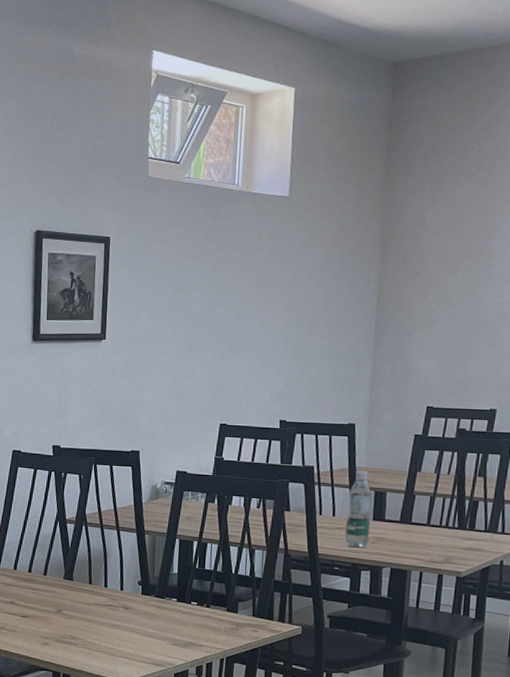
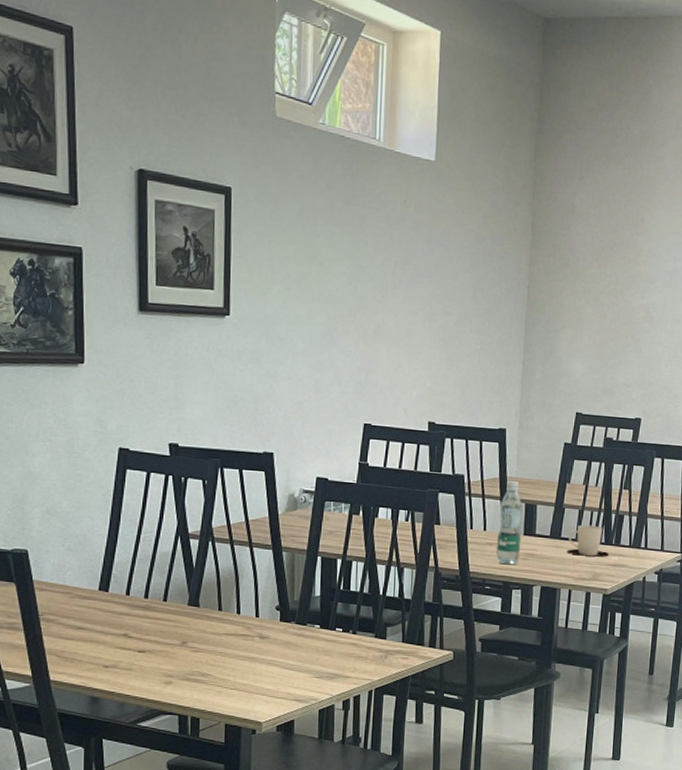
cup: none [417,510,463,541] -> present [567,524,610,557]

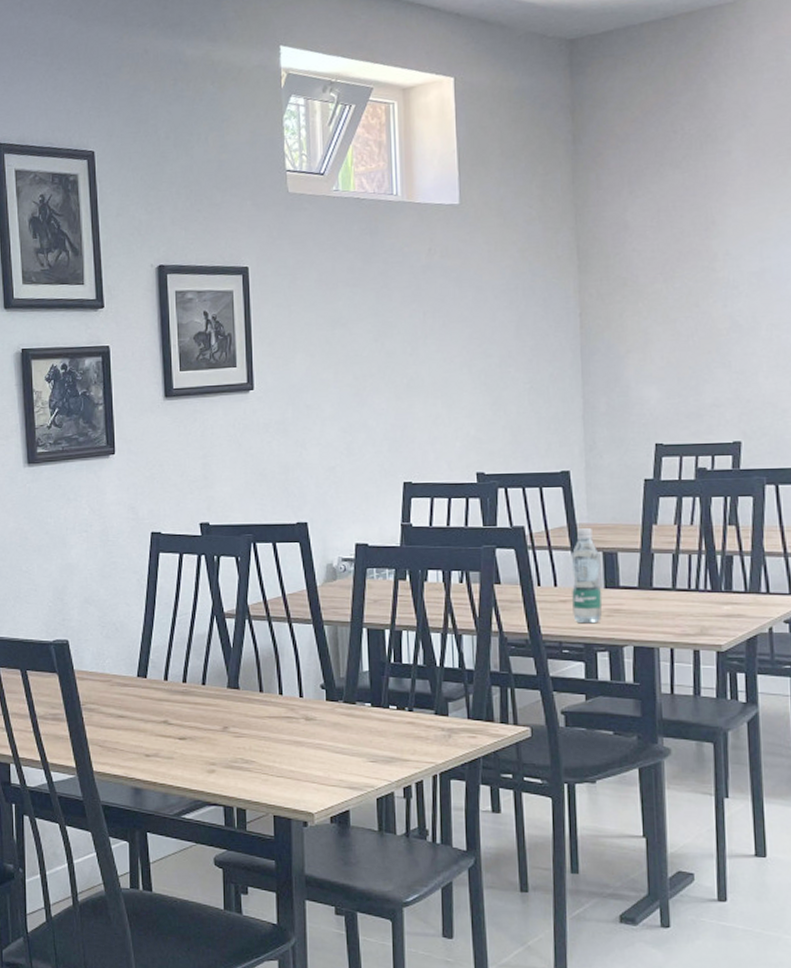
cup: present [567,524,610,557] -> none [661,570,720,607]

